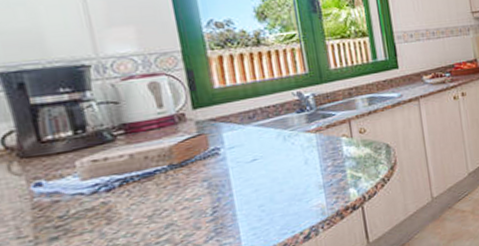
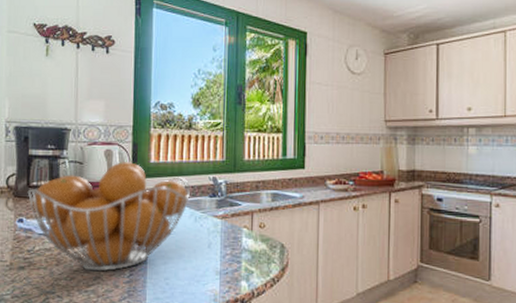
fruit basket: none [40,91,274,220] -> present [27,162,191,272]

